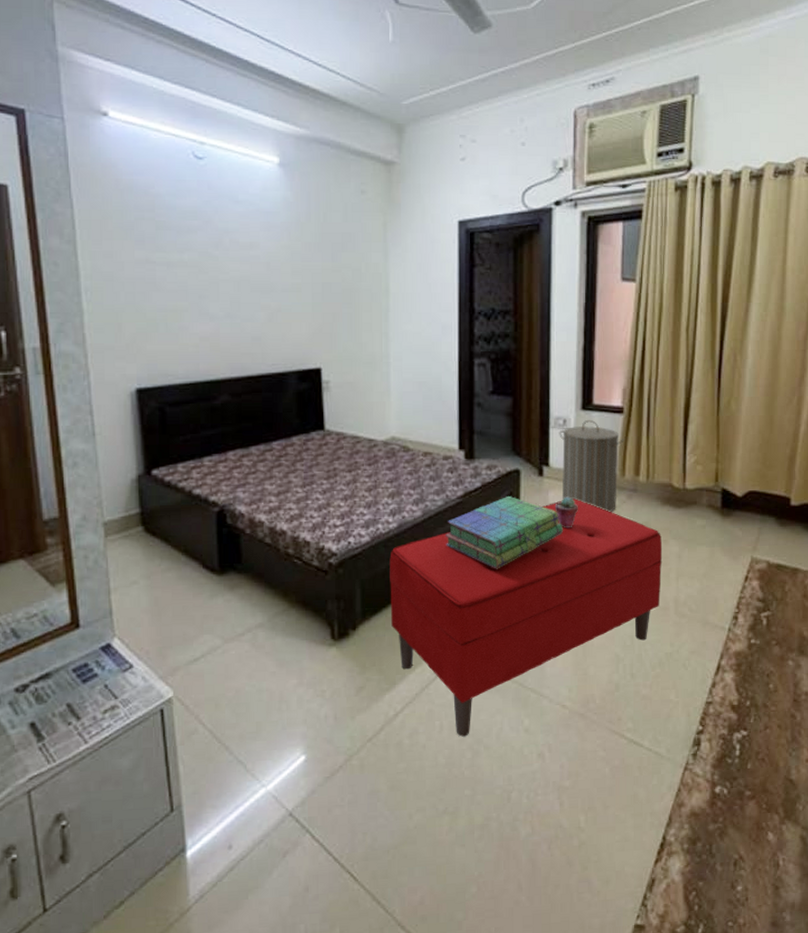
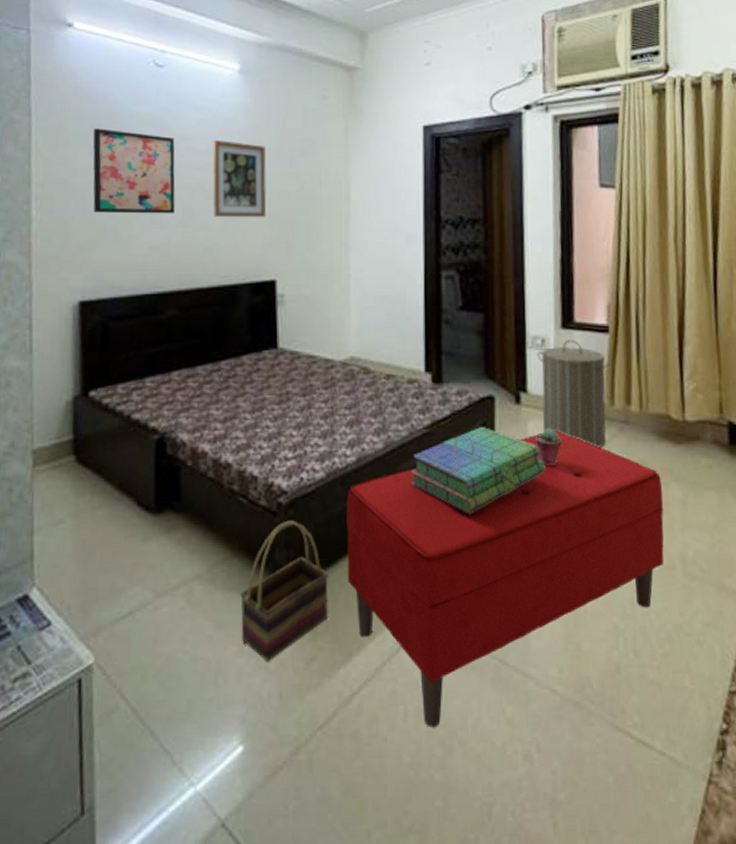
wall art: none [137,221,222,306] -> present [93,128,175,214]
wall art: none [256,233,311,310] -> present [212,139,267,218]
basket: none [298,577,375,691] -> present [240,520,330,662]

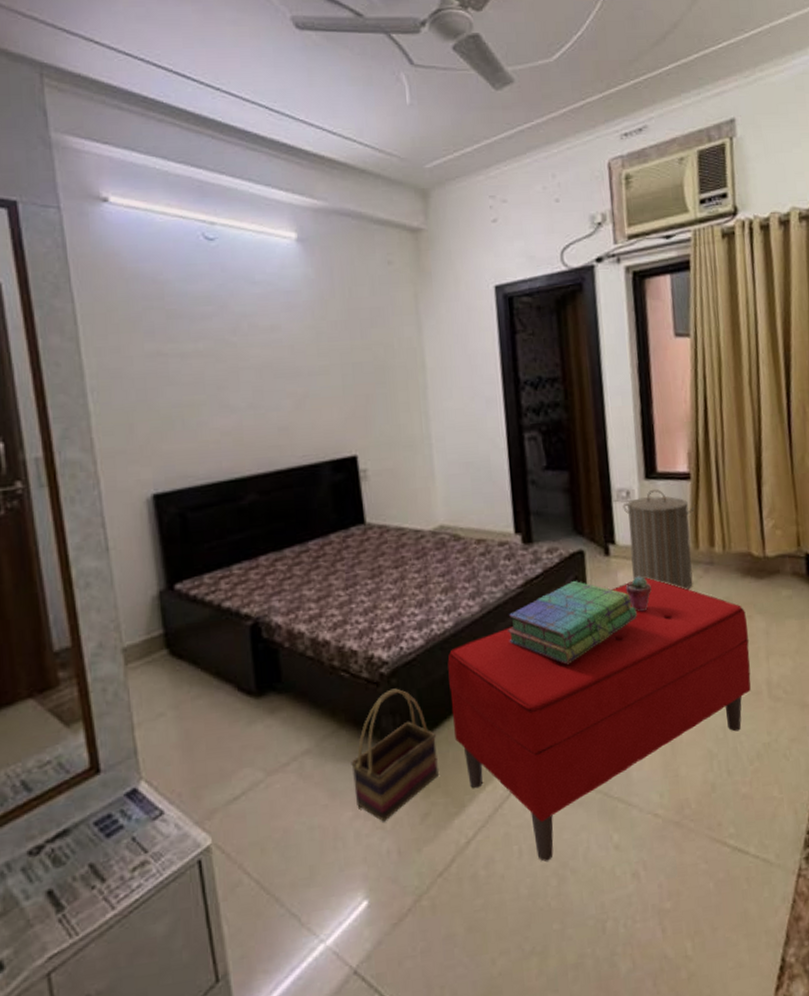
wall art: present [93,128,175,214] -> none [145,311,244,401]
wall art: present [212,139,267,218] -> none [276,314,341,396]

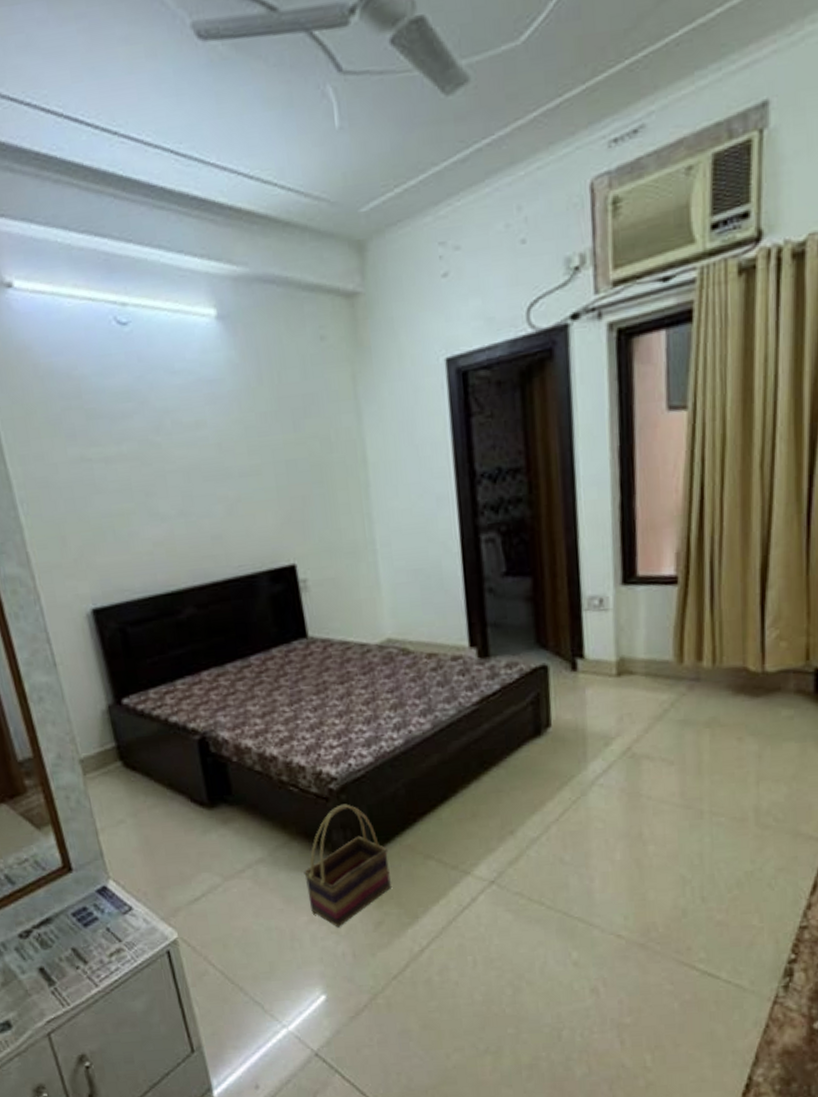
bench: present [447,577,751,862] -> none [398,695,737,972]
stack of books: present [508,580,637,665] -> none [462,697,606,785]
laundry hamper: present [622,489,695,591] -> none [594,595,681,709]
potted succulent: present [625,576,652,612] -> none [594,693,624,732]

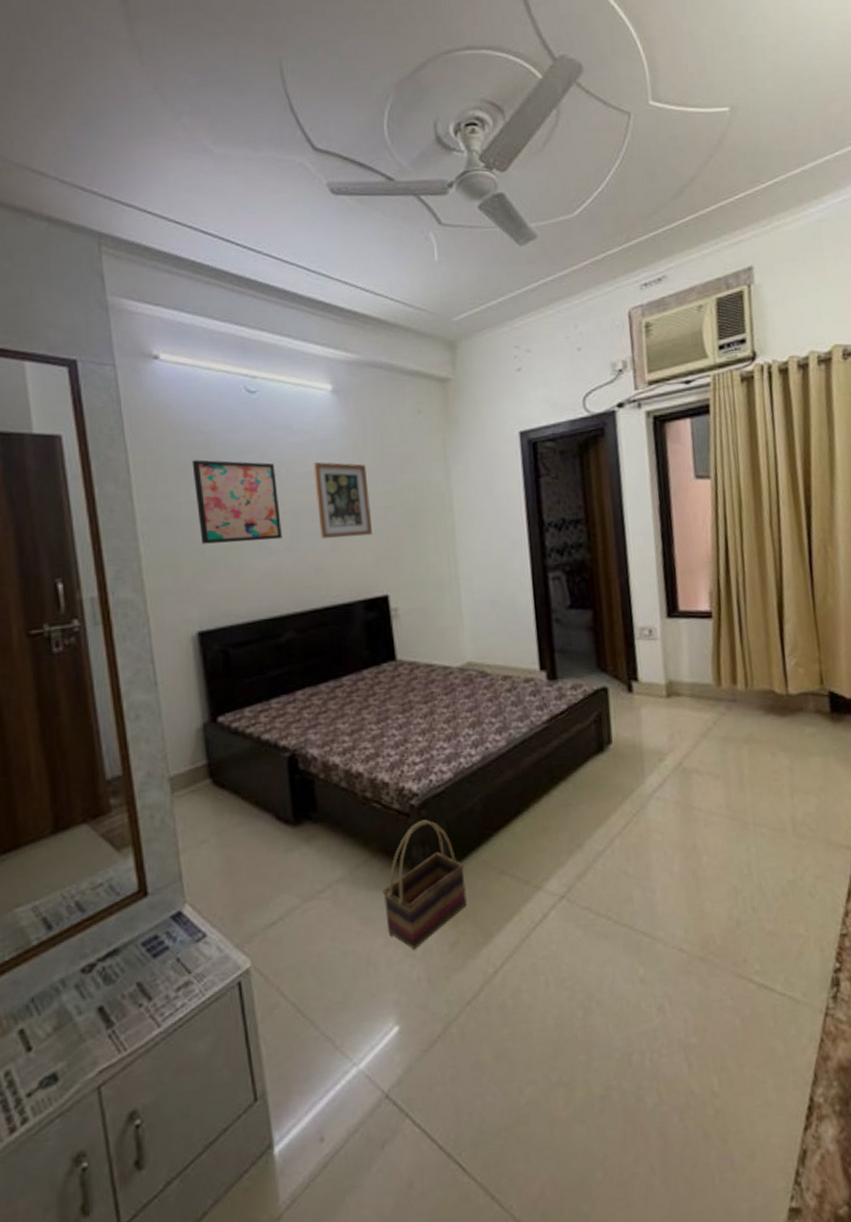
wall art: none [64,411,173,511] -> present [192,459,282,544]
wall art: none [201,407,275,501] -> present [313,461,373,538]

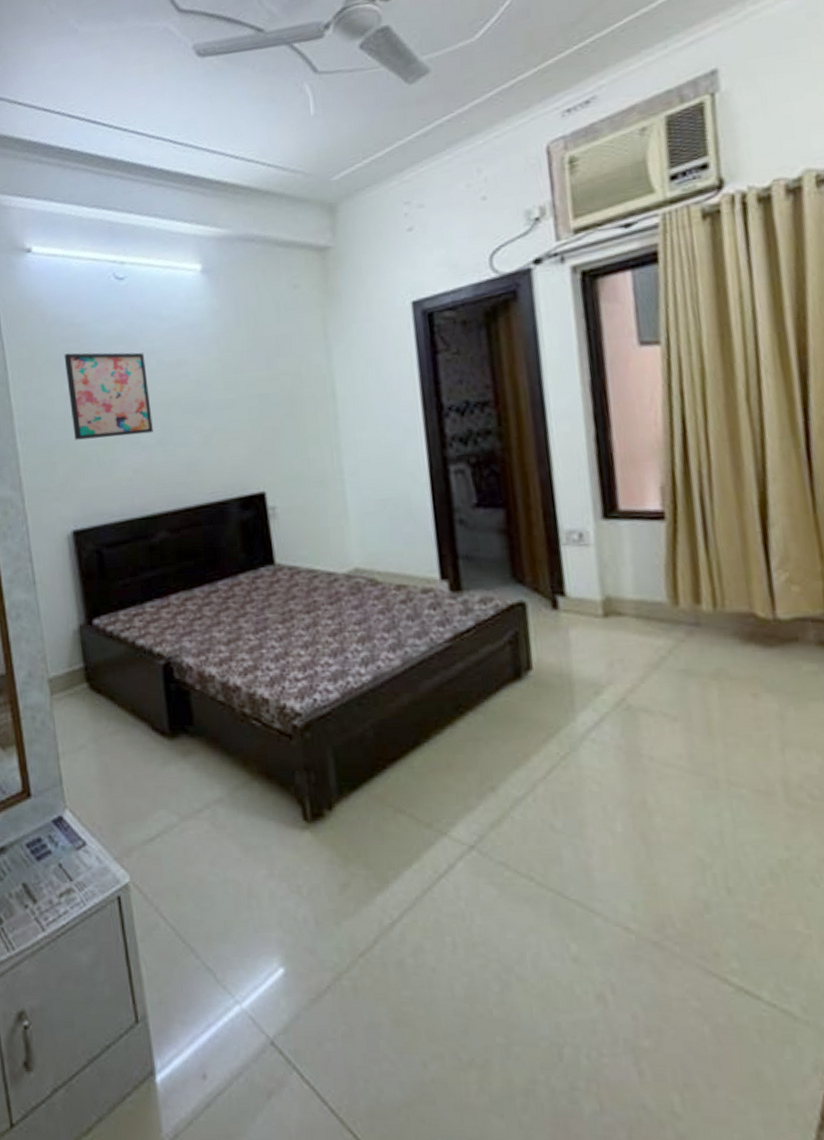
wall art: present [313,461,373,538] -> none [183,348,248,431]
basket: present [382,819,467,950] -> none [264,743,358,886]

